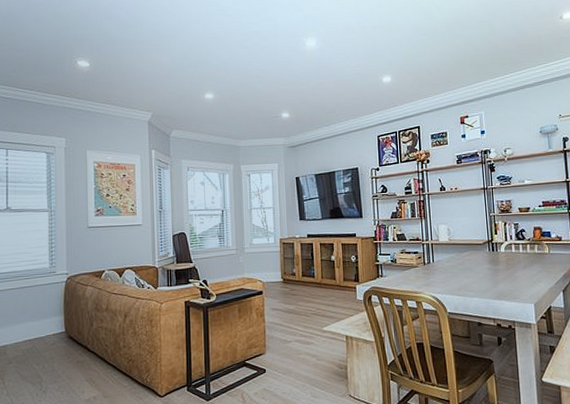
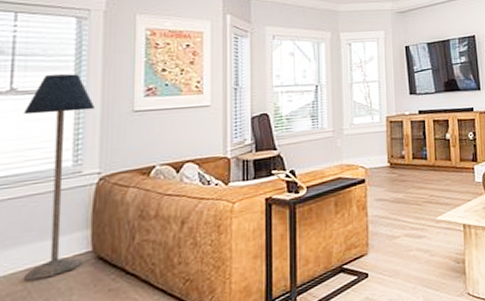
floor lamp: none [16,197,61,349] -> present [24,74,94,281]

